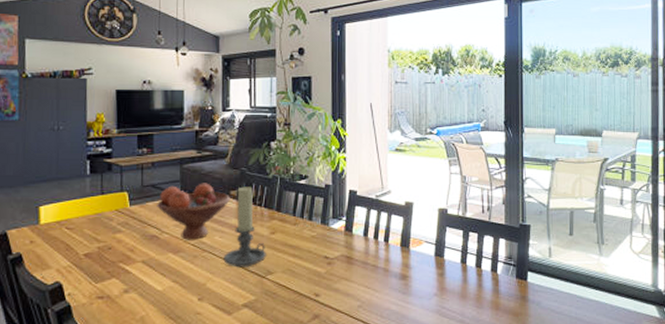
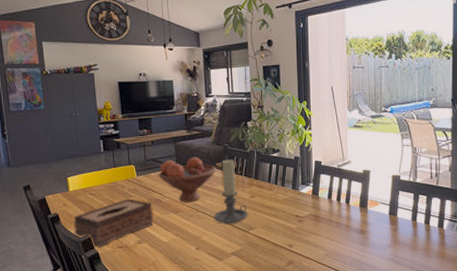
tissue box: none [41,233,147,298] -> present [74,197,154,248]

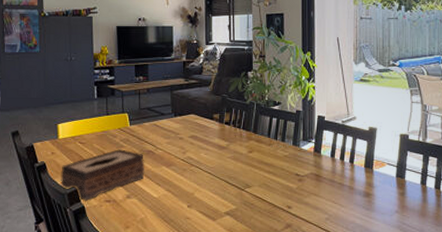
fruit bowl: present [158,157,216,203] -> none [152,107,213,156]
candle holder: present [214,159,248,224] -> none [208,111,245,181]

